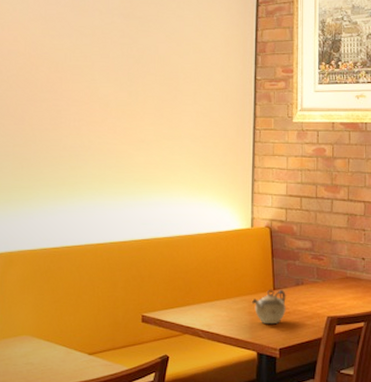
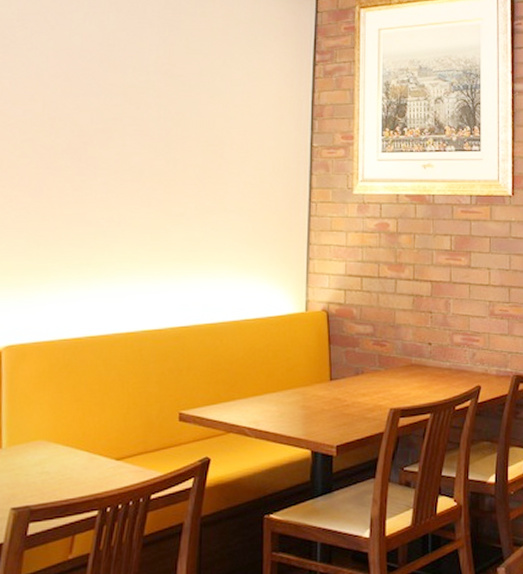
teapot: present [251,289,286,325] -> none [305,379,344,419]

